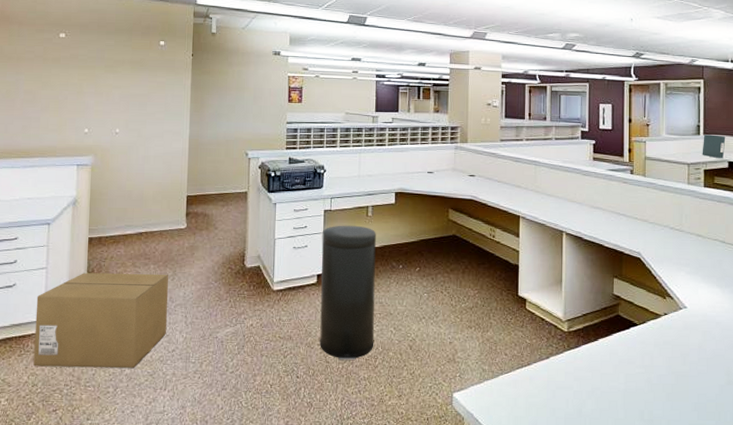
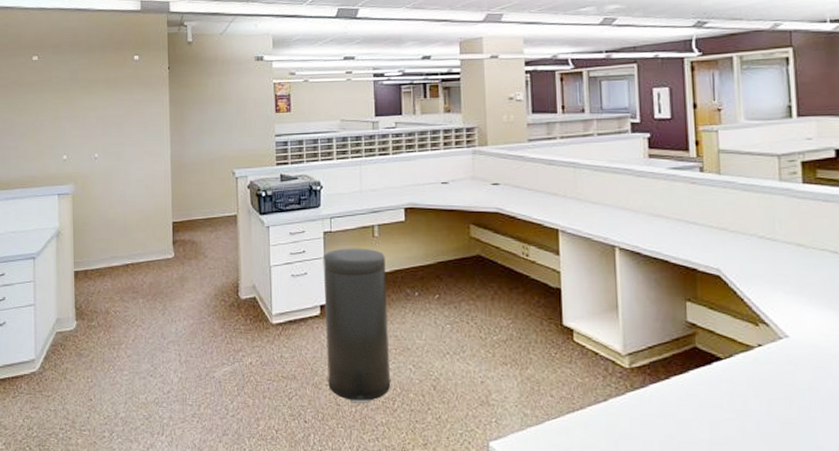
box: present [33,273,168,368] -> none [26,308,160,411]
binder: present [702,134,726,158] -> none [796,116,829,146]

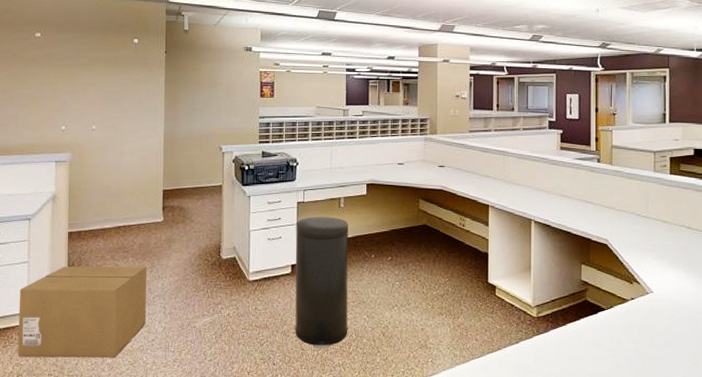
box: none [26,308,160,411] -> present [18,266,146,358]

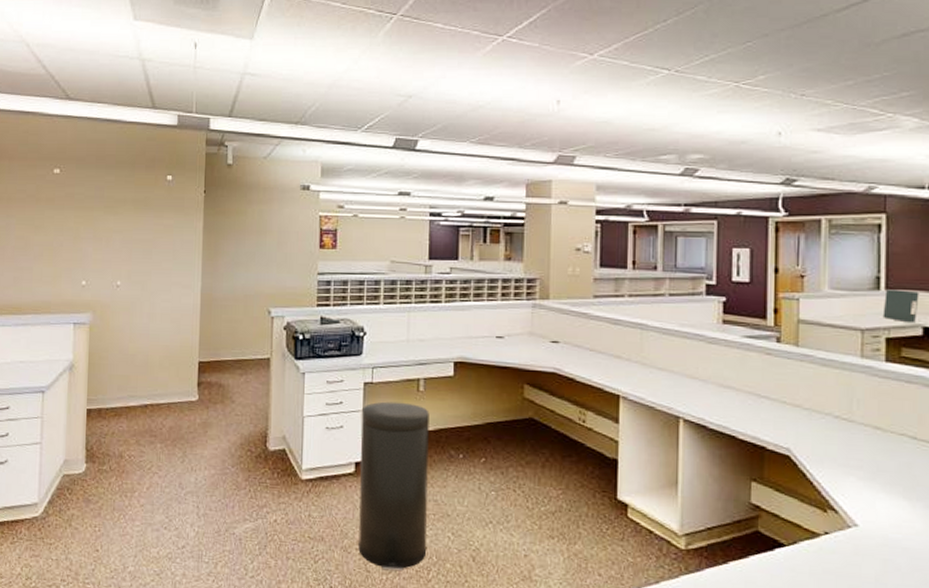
box: present [18,266,146,358] -> none [27,450,177,565]
binder: none [668,123,691,145] -> present [882,289,919,322]

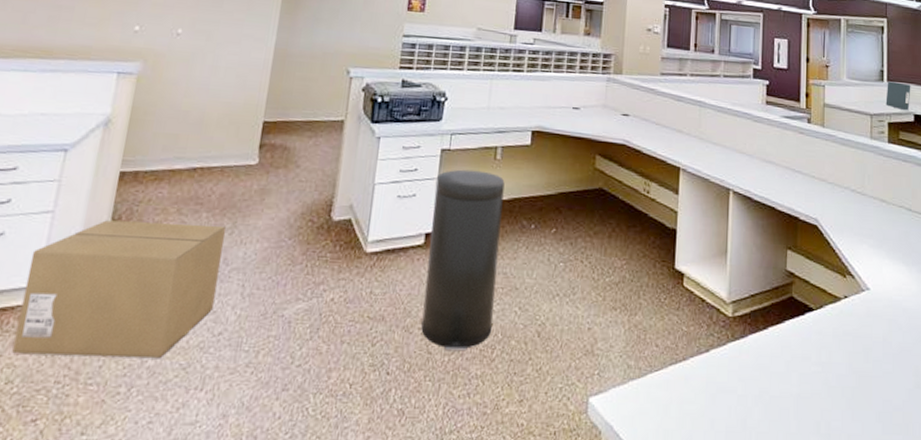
box: none [27,450,177,565] -> present [12,220,225,358]

